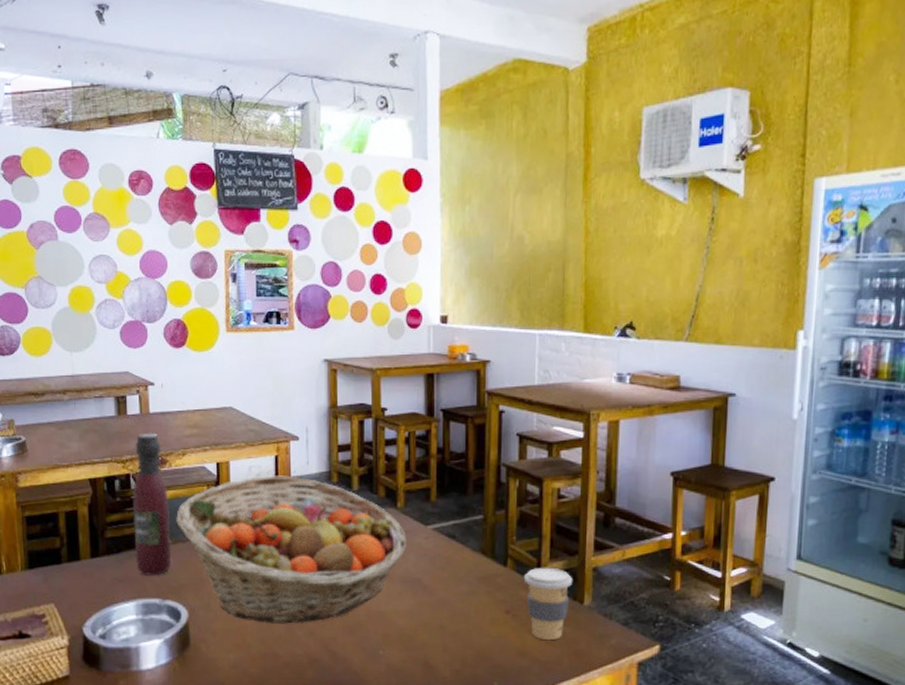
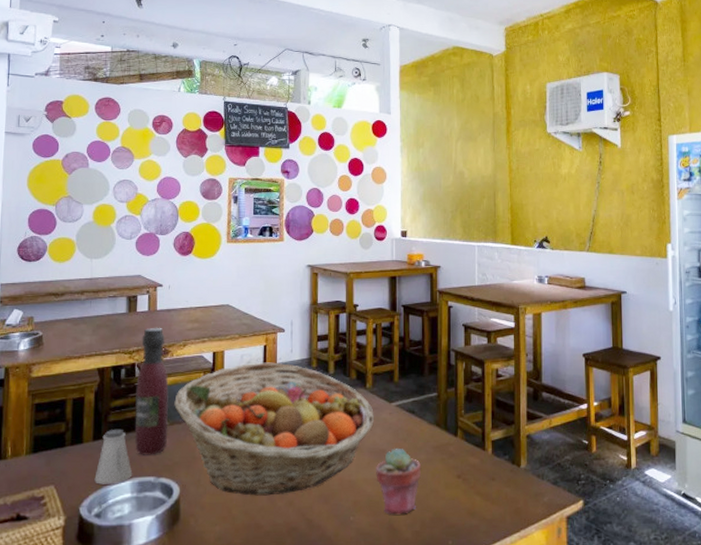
saltshaker: none [96,546,136,605] -> present [94,429,133,484]
potted succulent: none [409,577,463,651] -> present [376,447,422,515]
coffee cup: present [523,567,574,640] -> none [471,436,512,500]

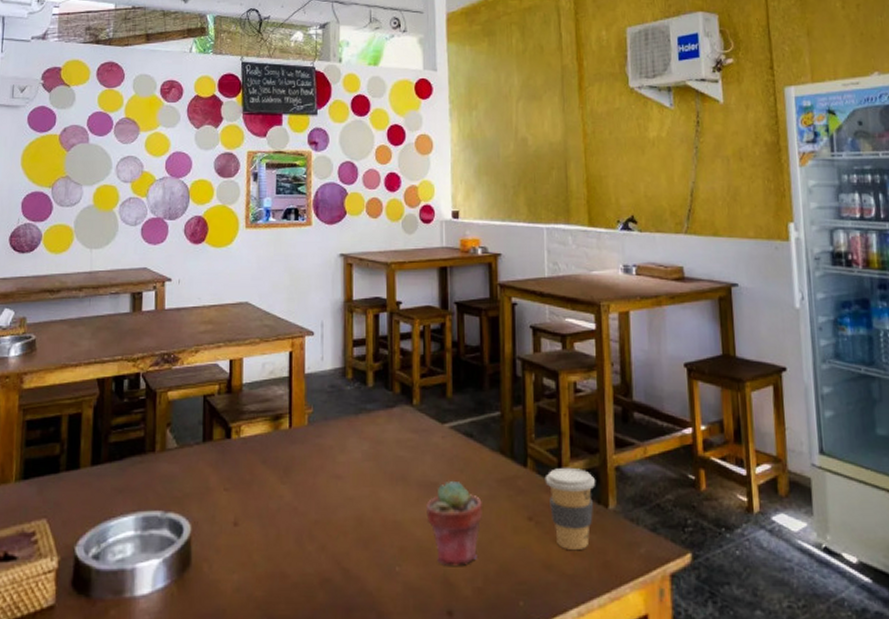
saltshaker: present [94,429,133,484] -> none [92,451,136,519]
wine bottle: present [135,327,169,455] -> none [139,329,179,485]
fruit basket: present [174,362,374,496] -> none [184,372,423,538]
coffee cup: none [471,436,512,500] -> present [545,467,596,549]

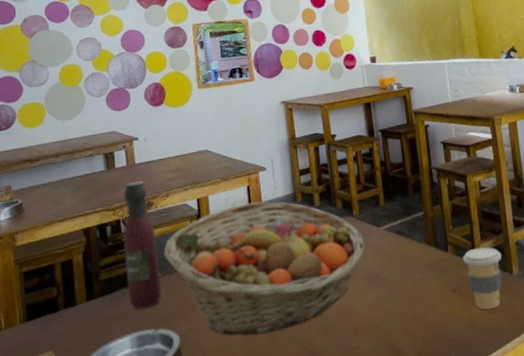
wine bottle: none [139,329,179,485] -> present [123,181,162,310]
fruit basket: none [184,372,423,538] -> present [164,201,365,336]
potted succulent: present [426,480,484,566] -> none [372,270,417,337]

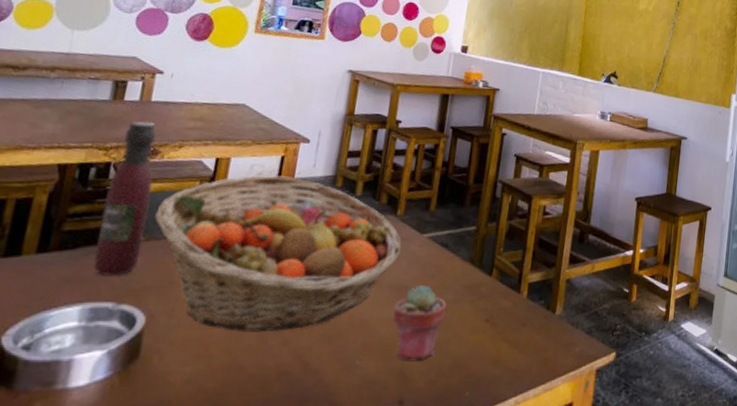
potted succulent: none [372,270,417,337] -> present [393,284,447,360]
coffee cup: present [462,247,502,310] -> none [505,277,549,348]

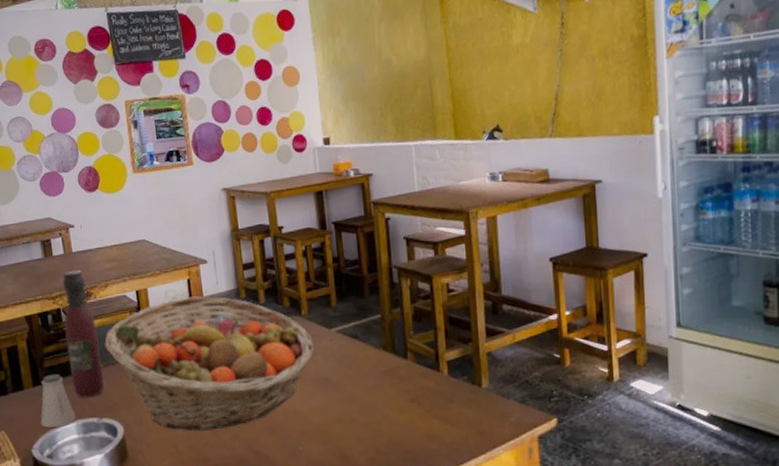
saltshaker: none [29,240,84,309] -> present [40,374,76,428]
potted succulent: present [393,284,447,360] -> none [321,375,371,443]

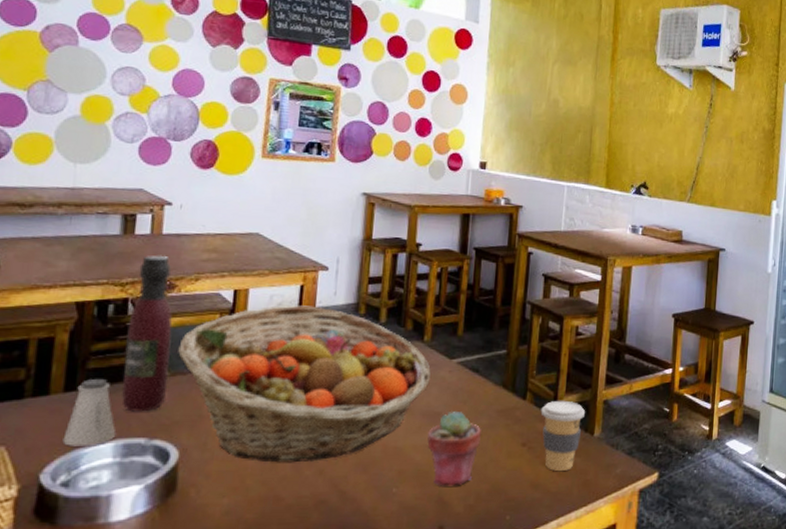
potted succulent: none [321,375,371,443] -> present [427,410,482,486]
coffee cup: none [424,356,470,423] -> present [540,400,586,471]

